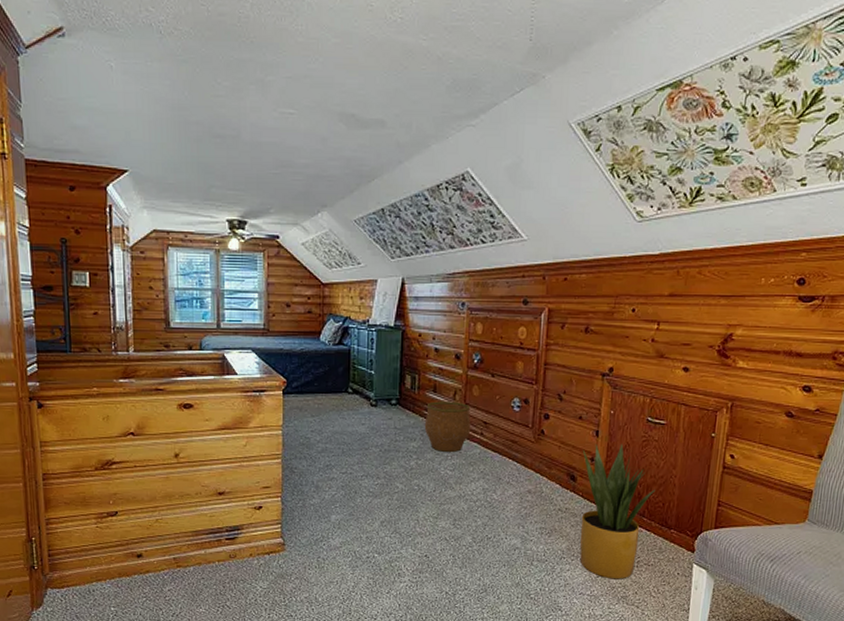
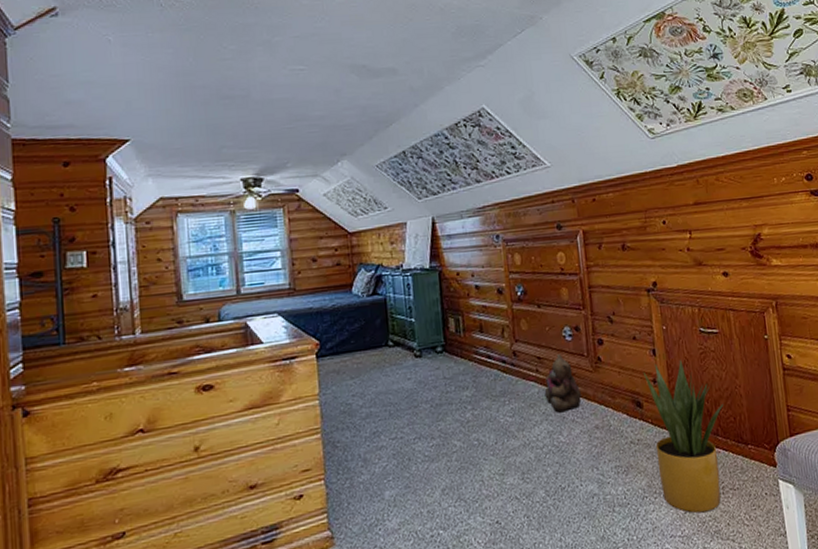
basket: present [424,399,471,452] -> none [474,338,526,398]
teddy bear: none [485,422,520,474] -> present [544,354,582,413]

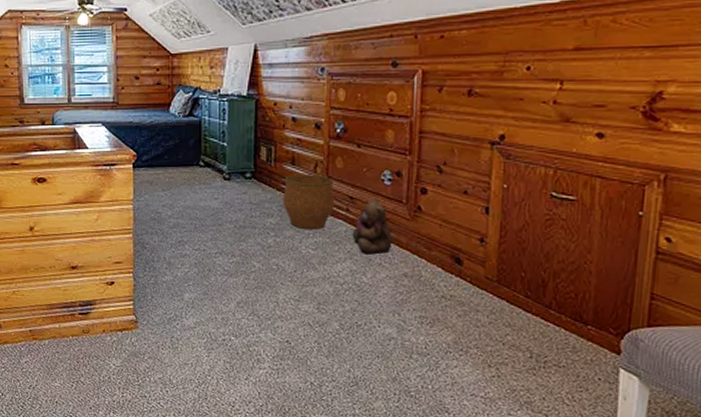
basket: none [474,338,526,398] -> present [282,172,335,229]
planter: present [642,359,724,513] -> none [469,222,565,382]

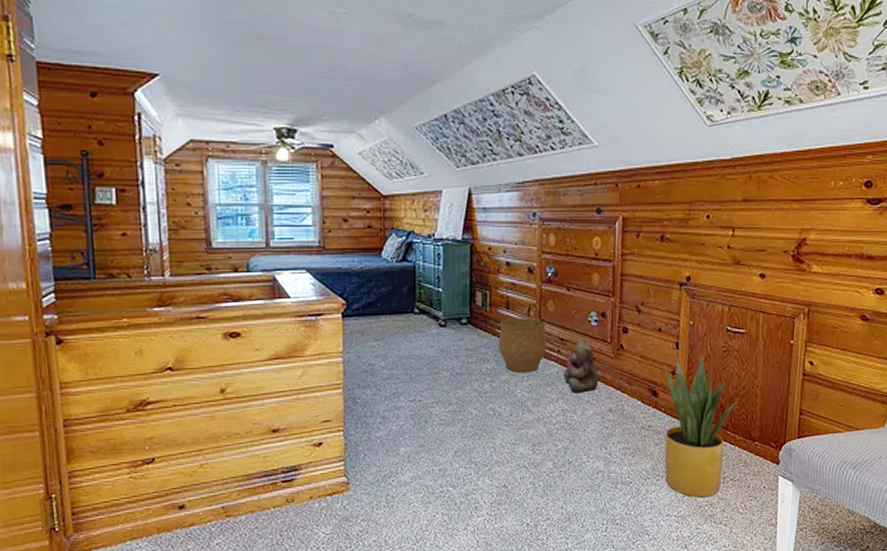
planter: none [469,222,565,382] -> present [663,354,738,498]

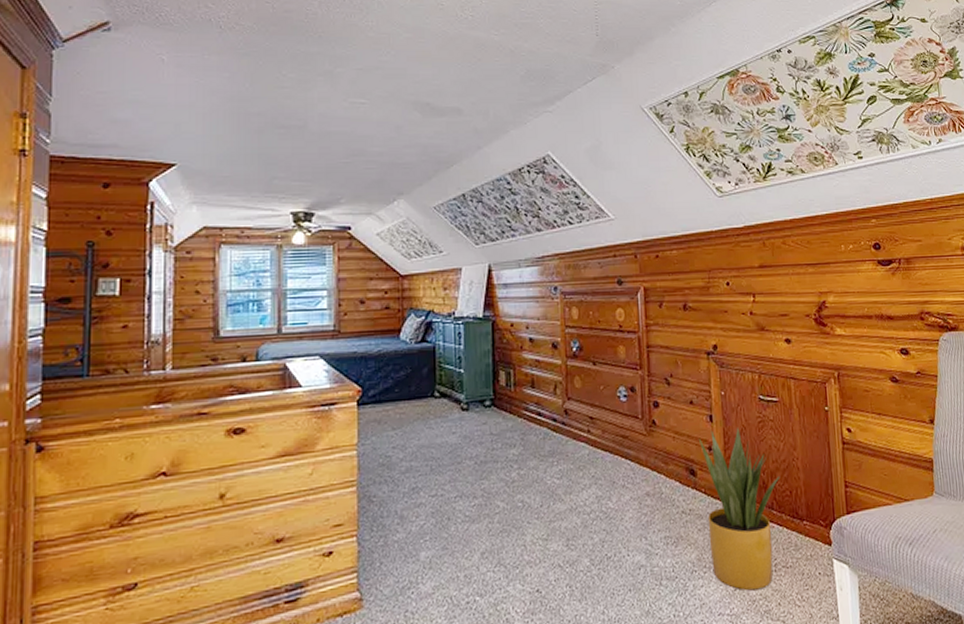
basket: present [498,315,548,372] -> none [524,394,577,457]
teddy bear: present [563,337,599,393] -> none [595,415,633,477]

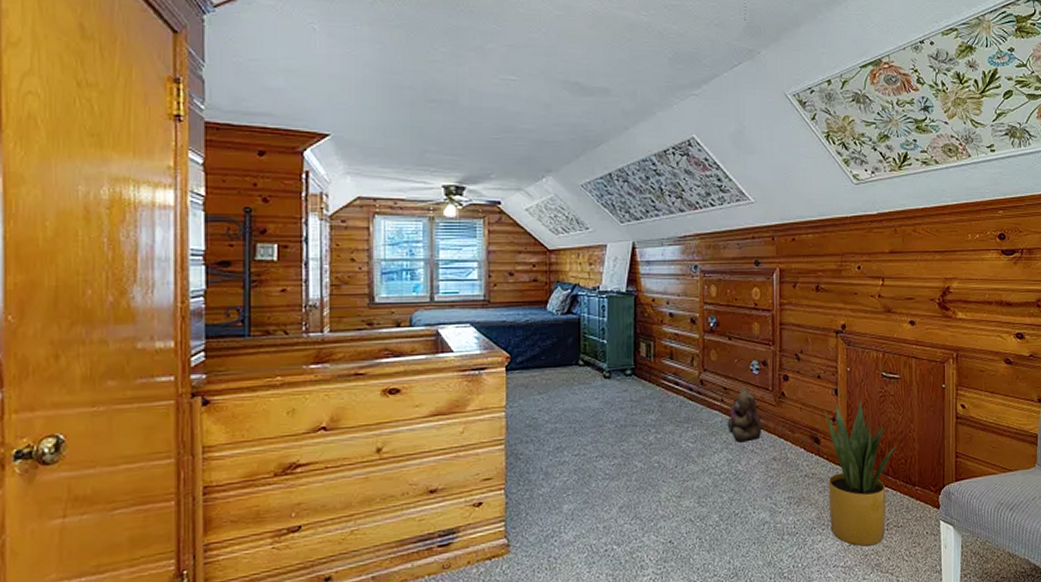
teddy bear: none [595,415,633,477] -> present [727,386,762,443]

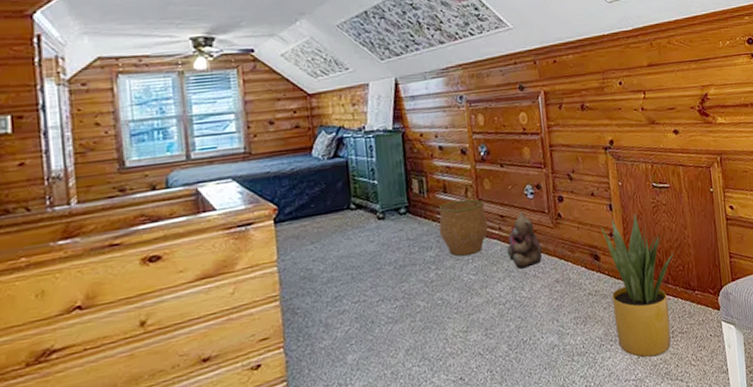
basket: none [662,365,711,423] -> present [438,197,489,257]

